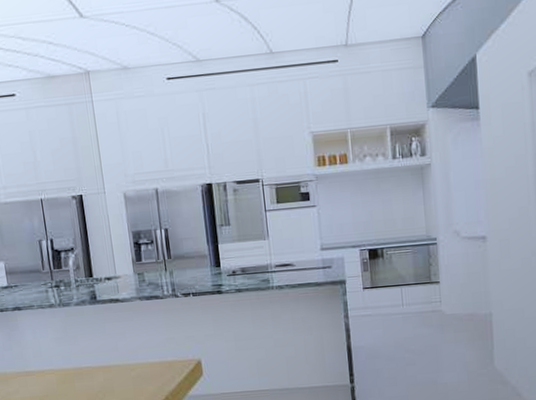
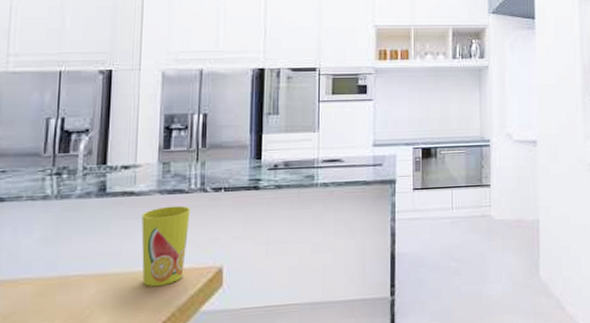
cup: none [128,309,170,376] -> present [141,205,191,287]

